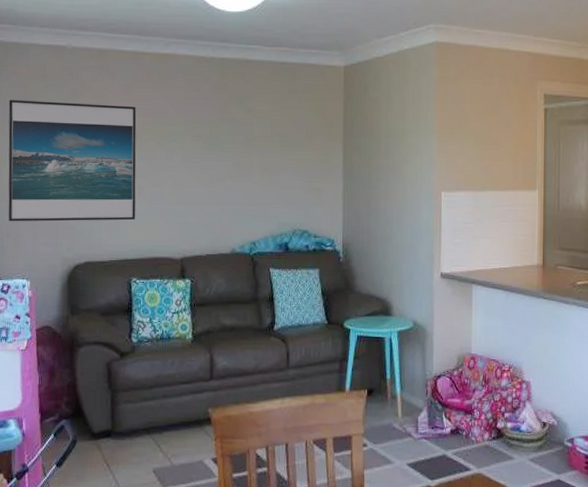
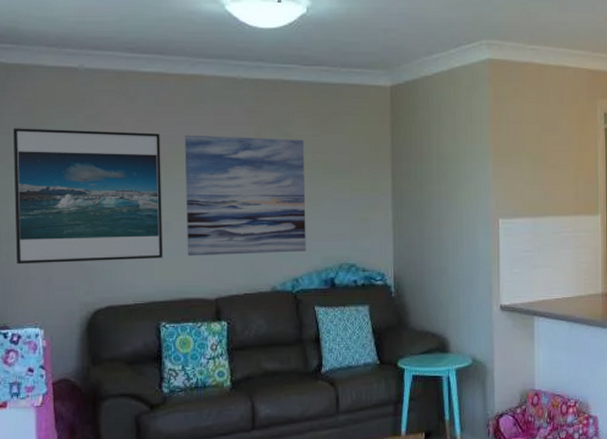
wall art: none [157,108,265,219] -> present [185,135,306,256]

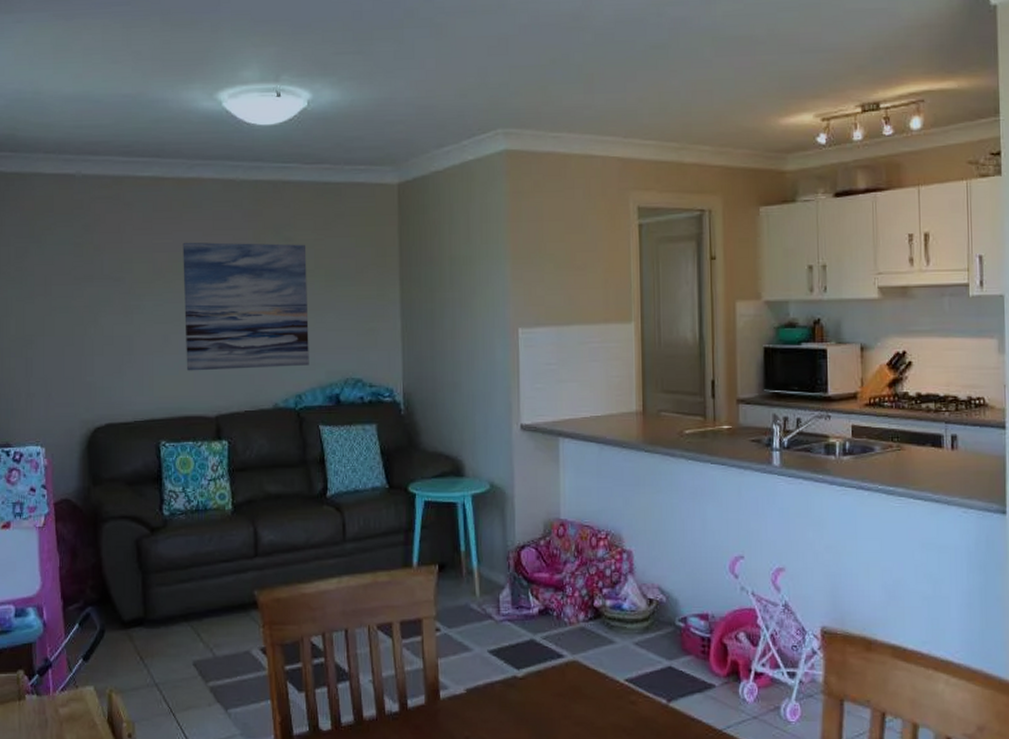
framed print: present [13,128,163,265] -> none [12,238,162,380]

